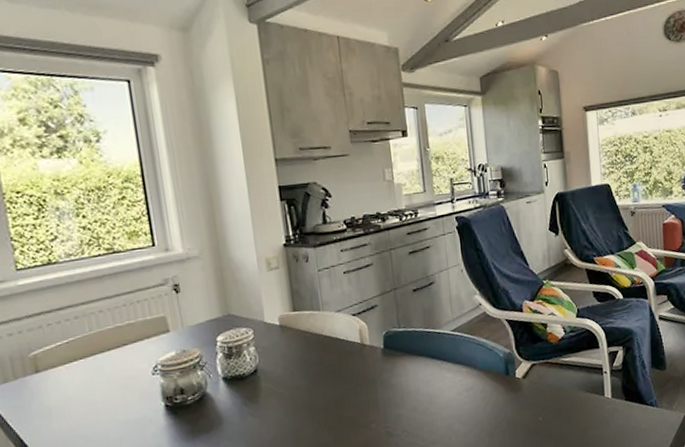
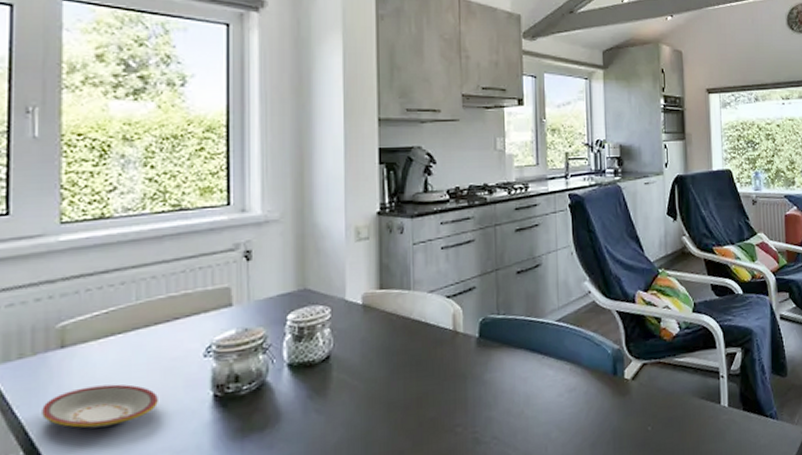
plate: none [30,399,121,435] -> present [42,384,158,428]

